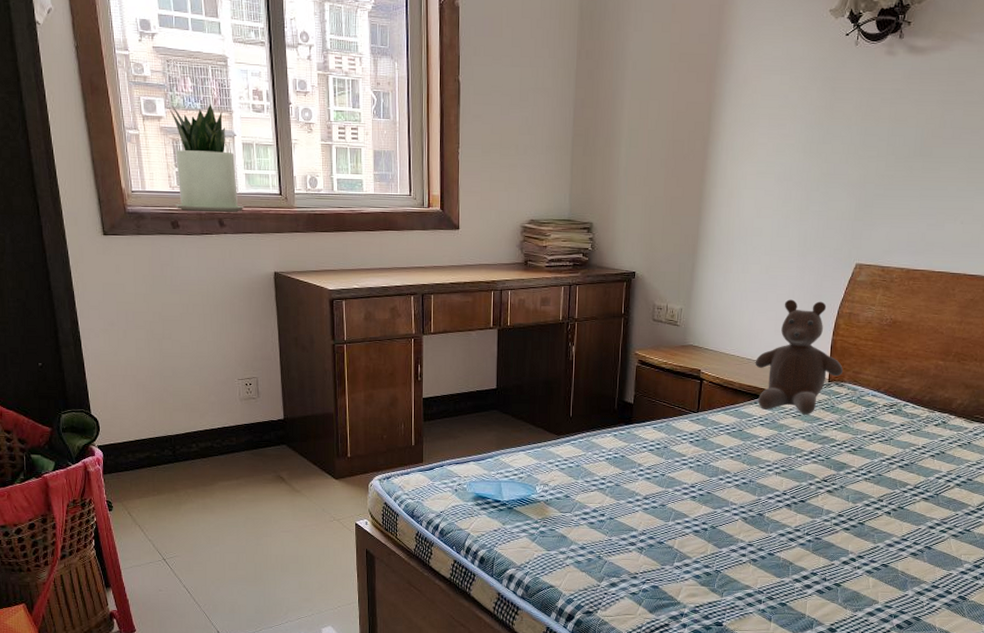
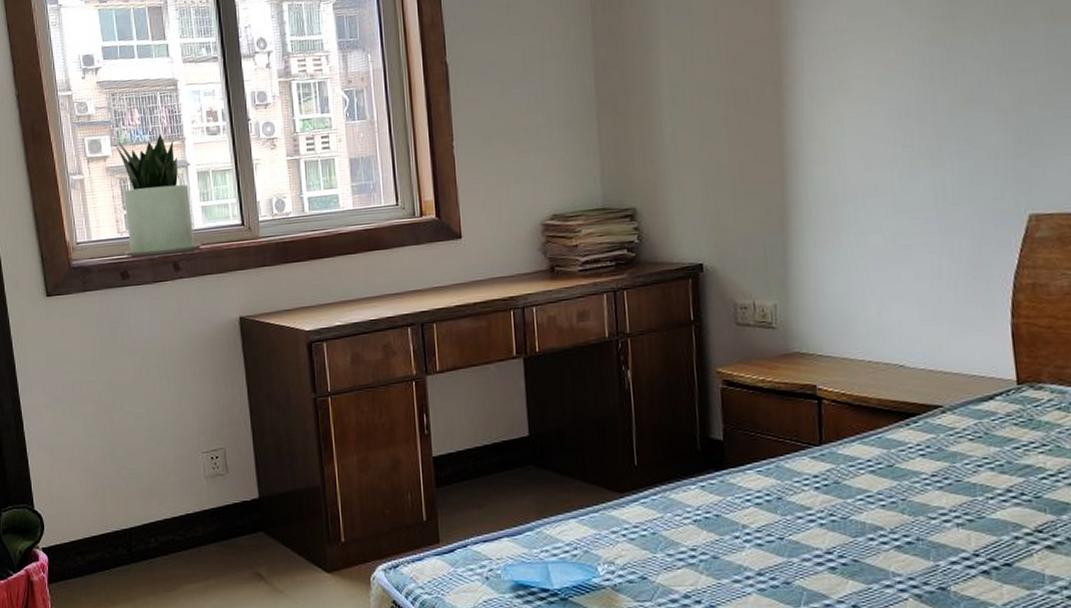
teddy bear: present [755,299,843,415] -> none [896,272,1038,436]

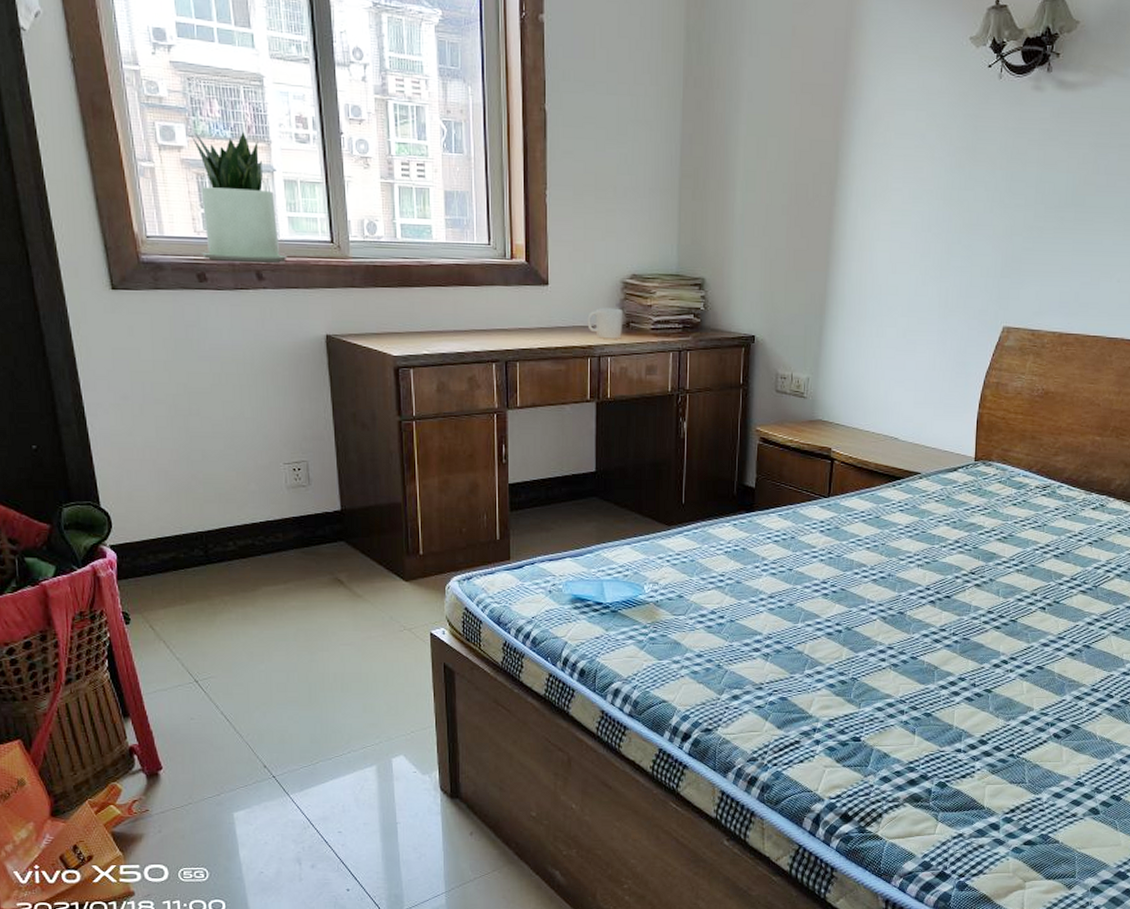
mug: none [506,253,547,288] -> present [587,307,623,339]

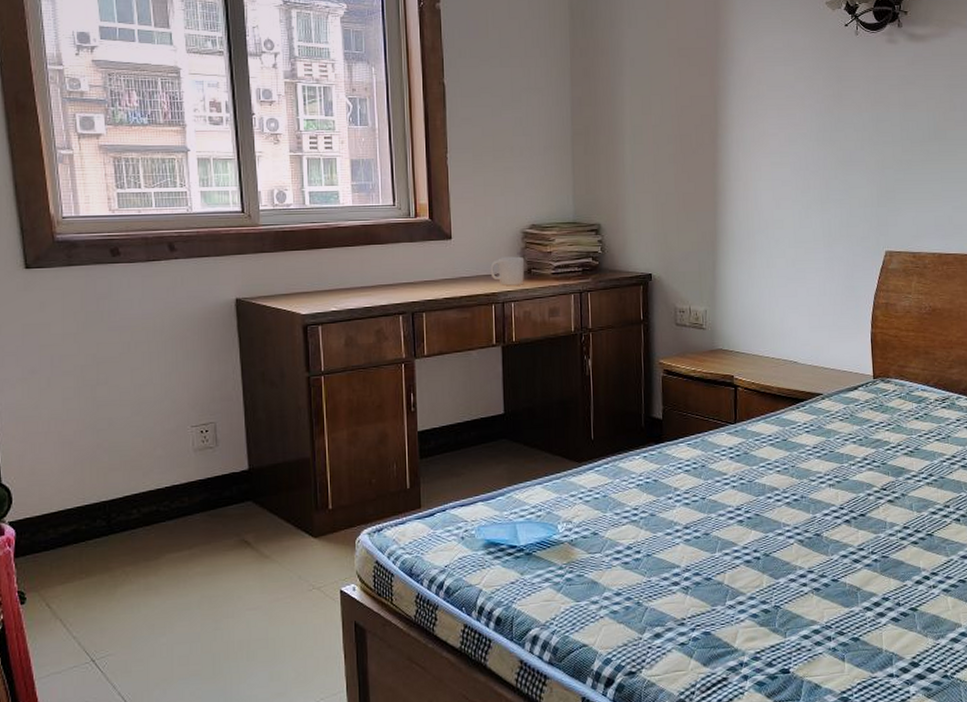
planter: present [192,132,288,264] -> none [110,118,200,237]

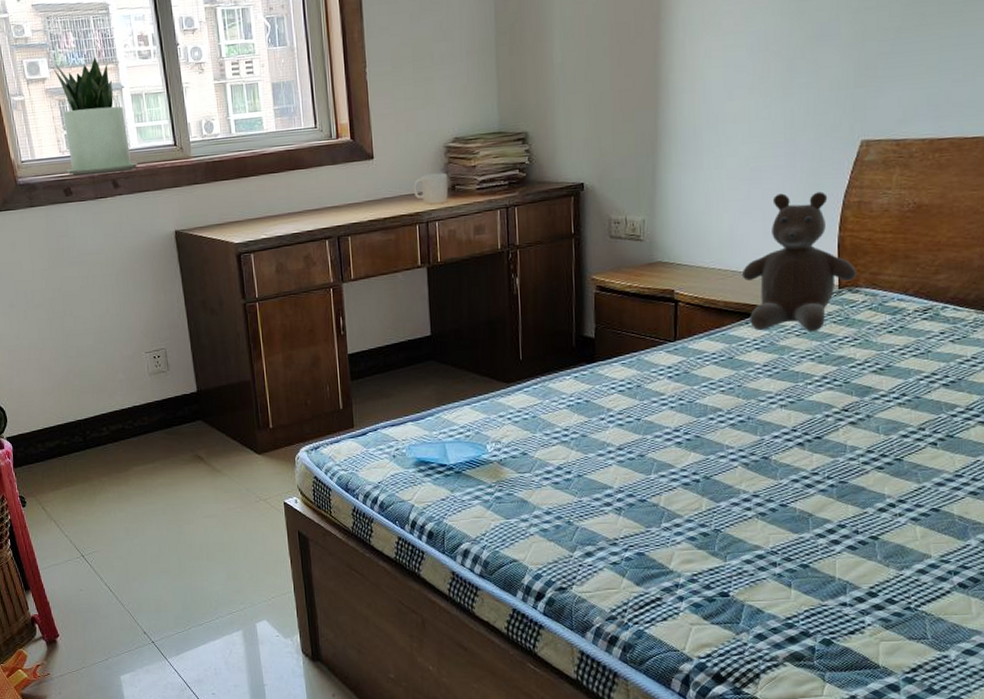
planter: none [110,118,200,237] -> present [53,57,138,176]
teddy bear: none [792,293,887,417] -> present [741,191,856,332]

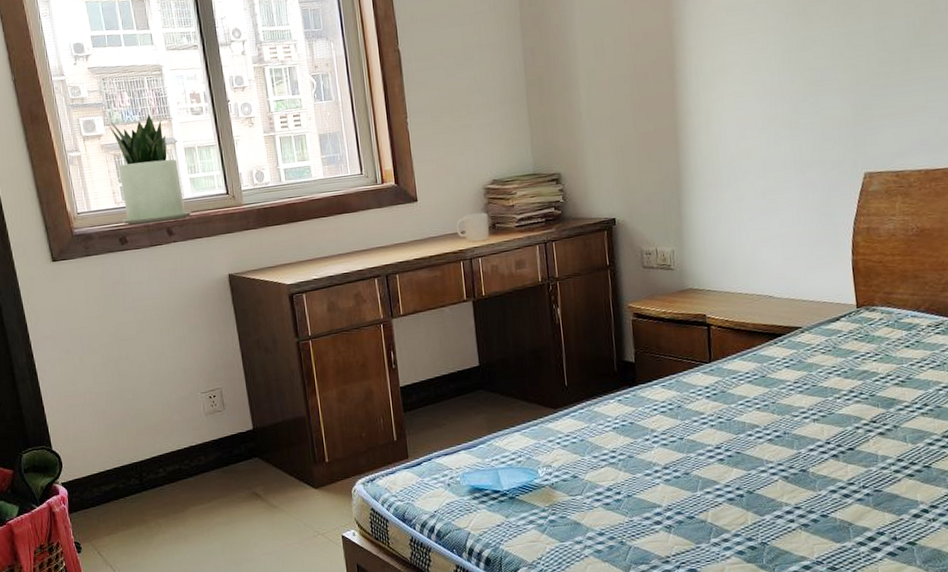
teddy bear: present [741,191,856,332] -> none [767,220,872,349]

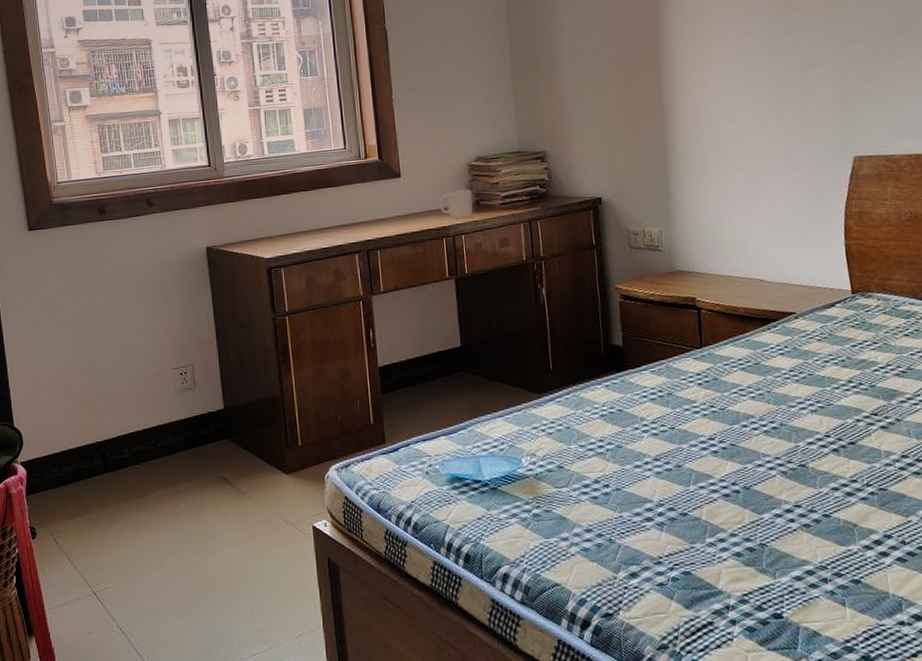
planter: present [108,114,192,225] -> none [94,86,173,196]

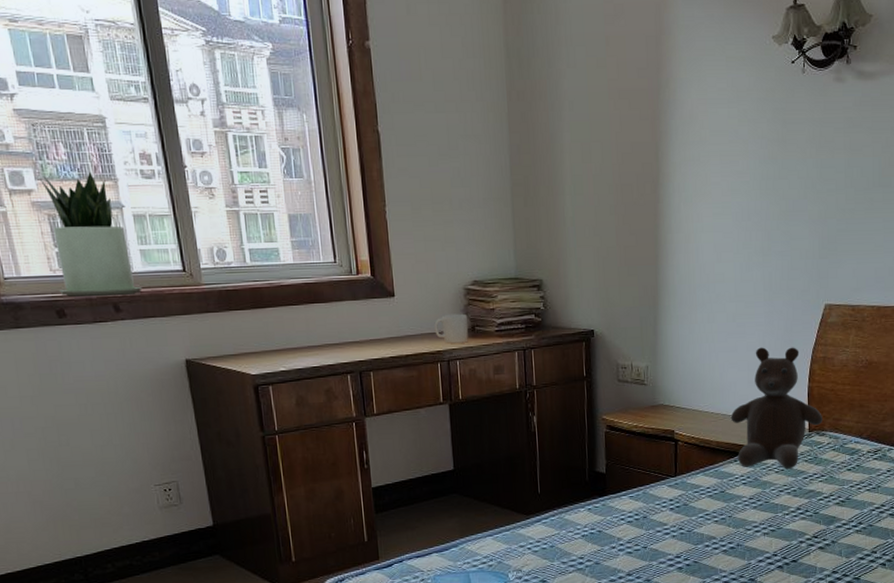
planter: none [94,86,173,196] -> present [40,172,143,298]
teddy bear: none [758,203,867,337] -> present [730,347,822,469]

